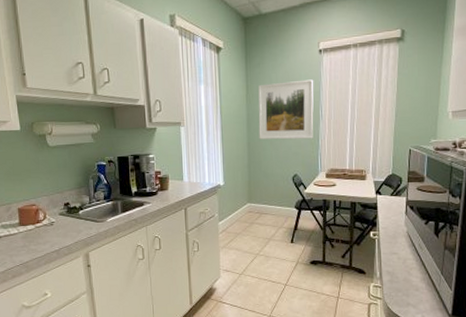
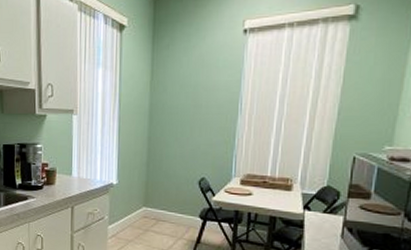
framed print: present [258,79,314,140] -> none [162,65,235,137]

